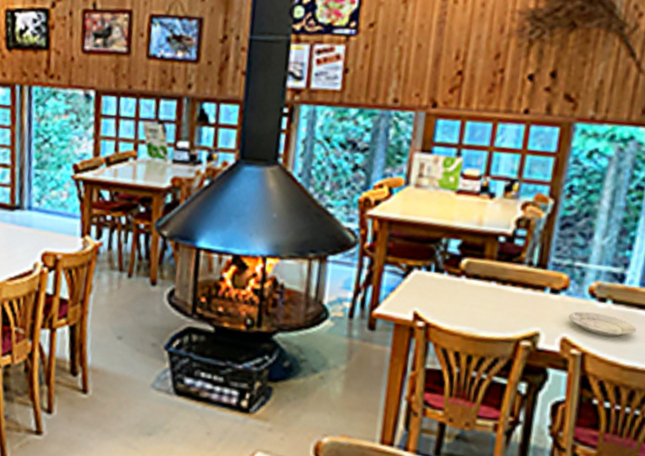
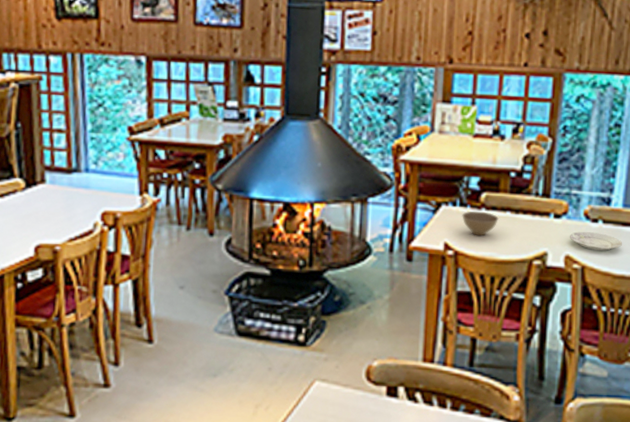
bowl: none [436,278,481,308] -> present [462,211,499,237]

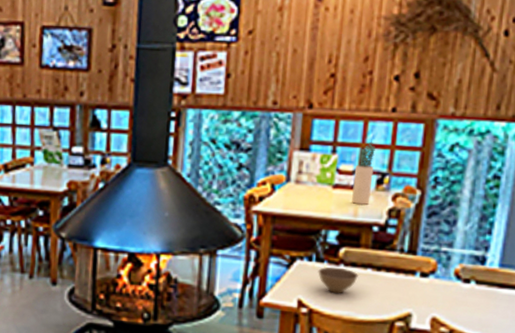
vase: none [491,92,510,153] -> present [352,139,375,206]
plate: present [570,232,623,251] -> none [437,292,498,314]

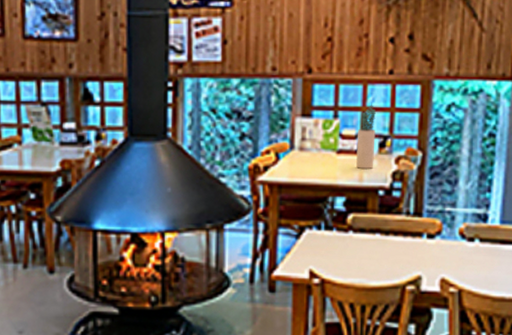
bowl: present [318,267,358,294] -> none [327,234,367,262]

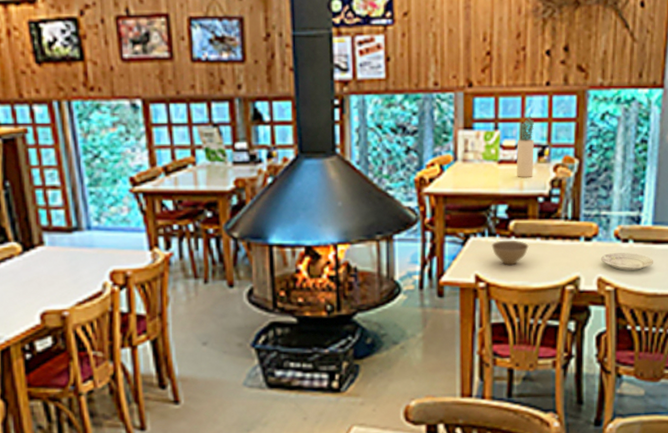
bowl: none [327,234,367,262] -> present [491,240,529,266]
plate: none [445,252,502,272] -> present [601,253,654,271]

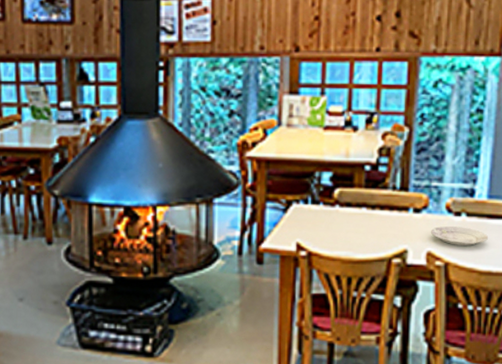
bowl: present [491,240,529,266] -> none [314,208,354,235]
vase: present [517,113,534,178] -> none [343,79,362,146]

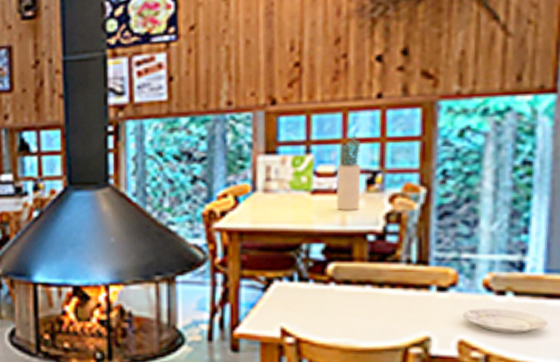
vase: none [343,79,362,146] -> present [336,133,361,212]

